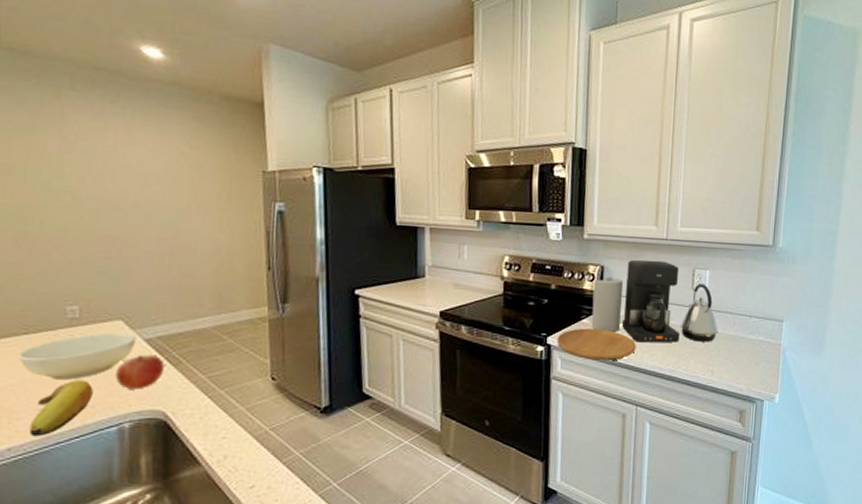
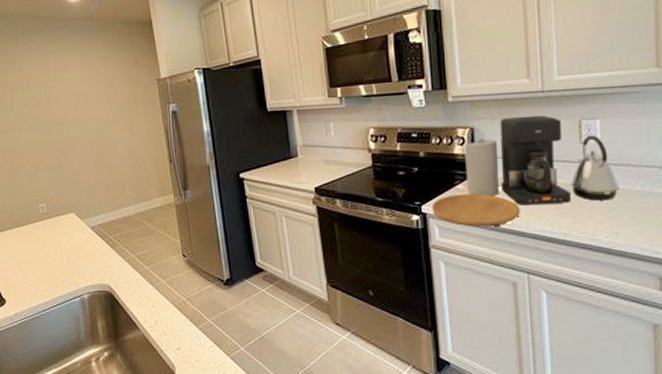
bowl: present [18,332,138,380] -> none [13,223,86,261]
fruit: present [29,380,93,437] -> none [26,261,62,305]
fruit: present [115,354,165,389] -> none [74,239,106,267]

